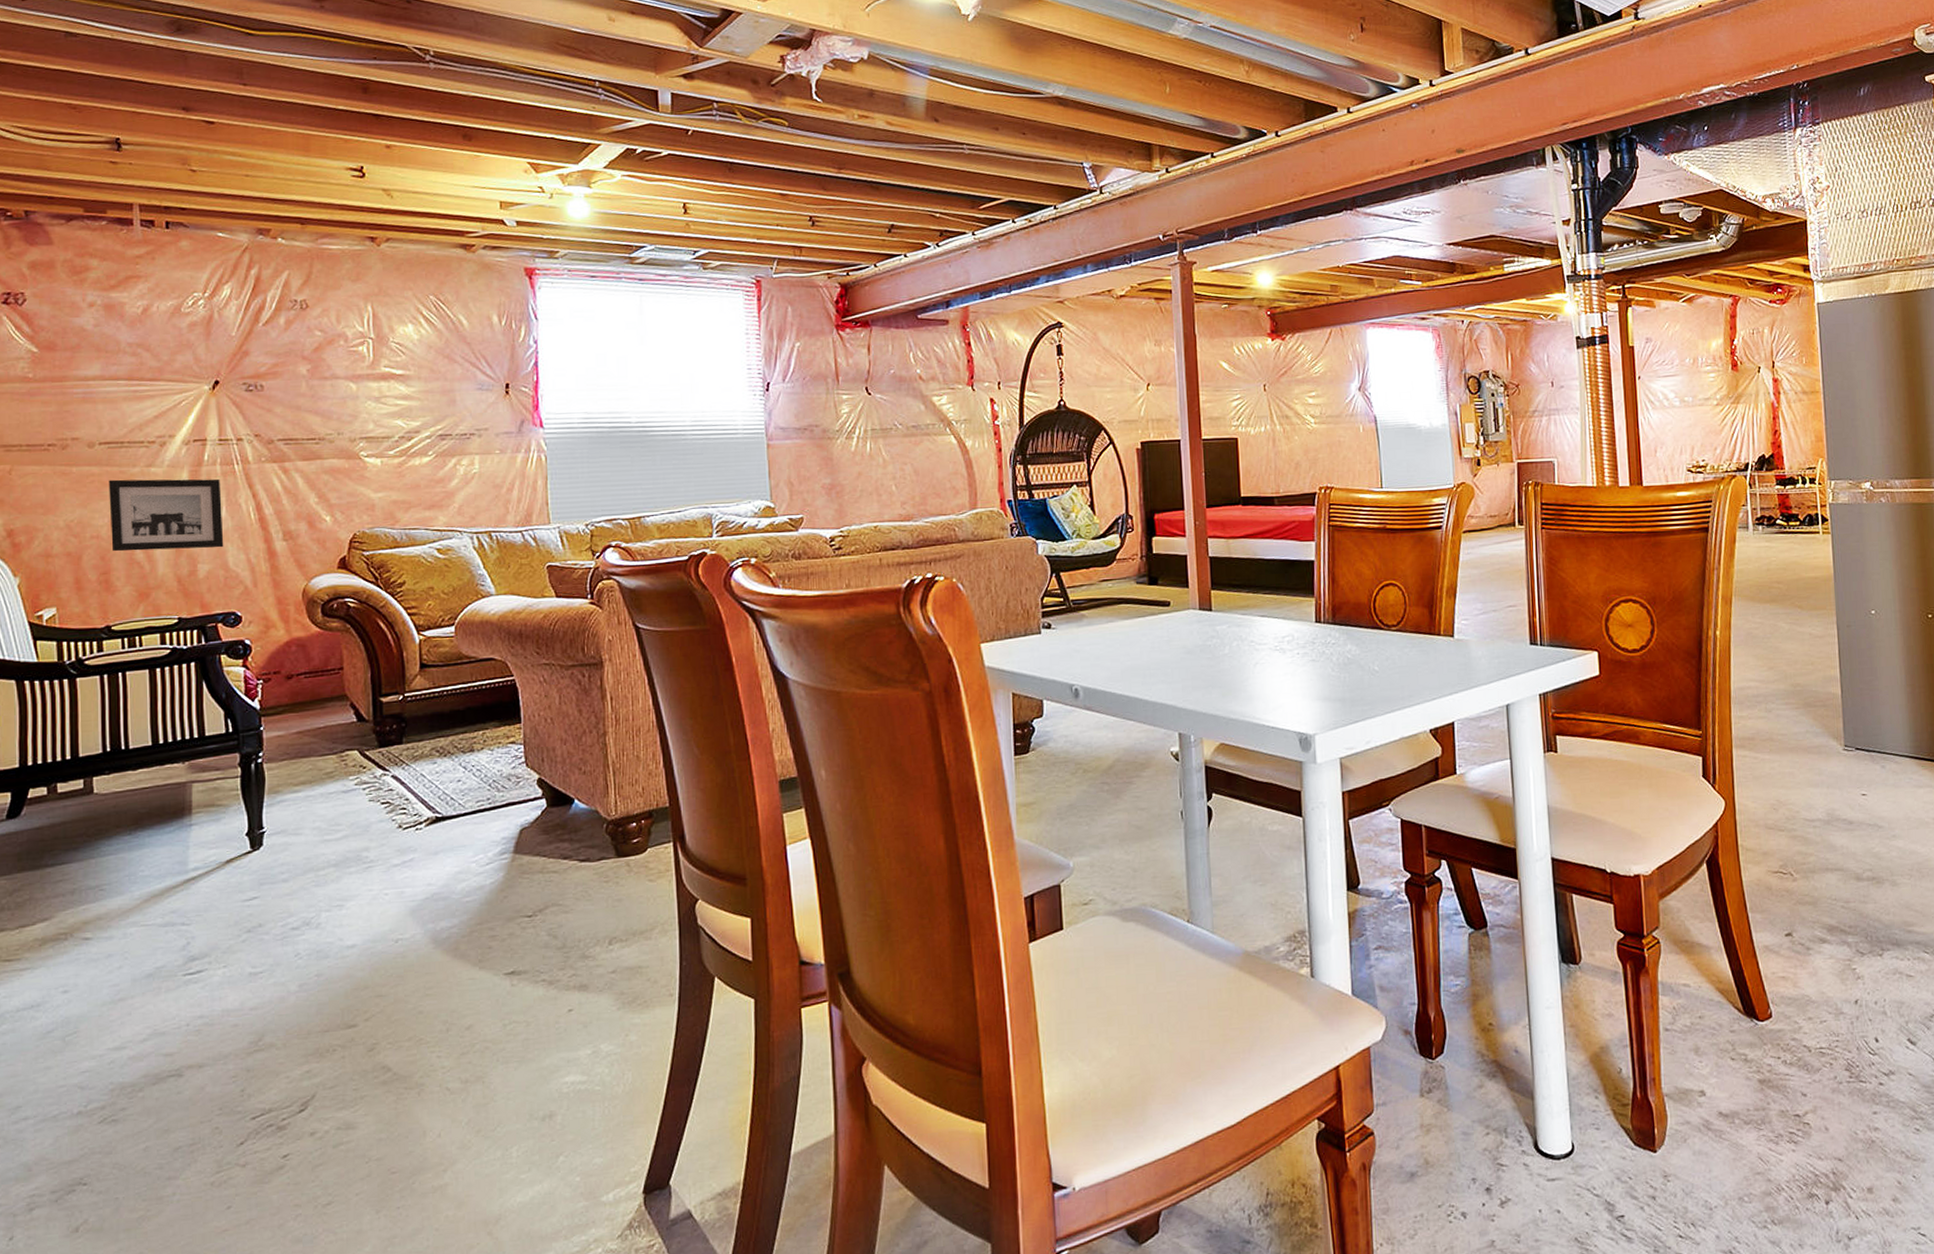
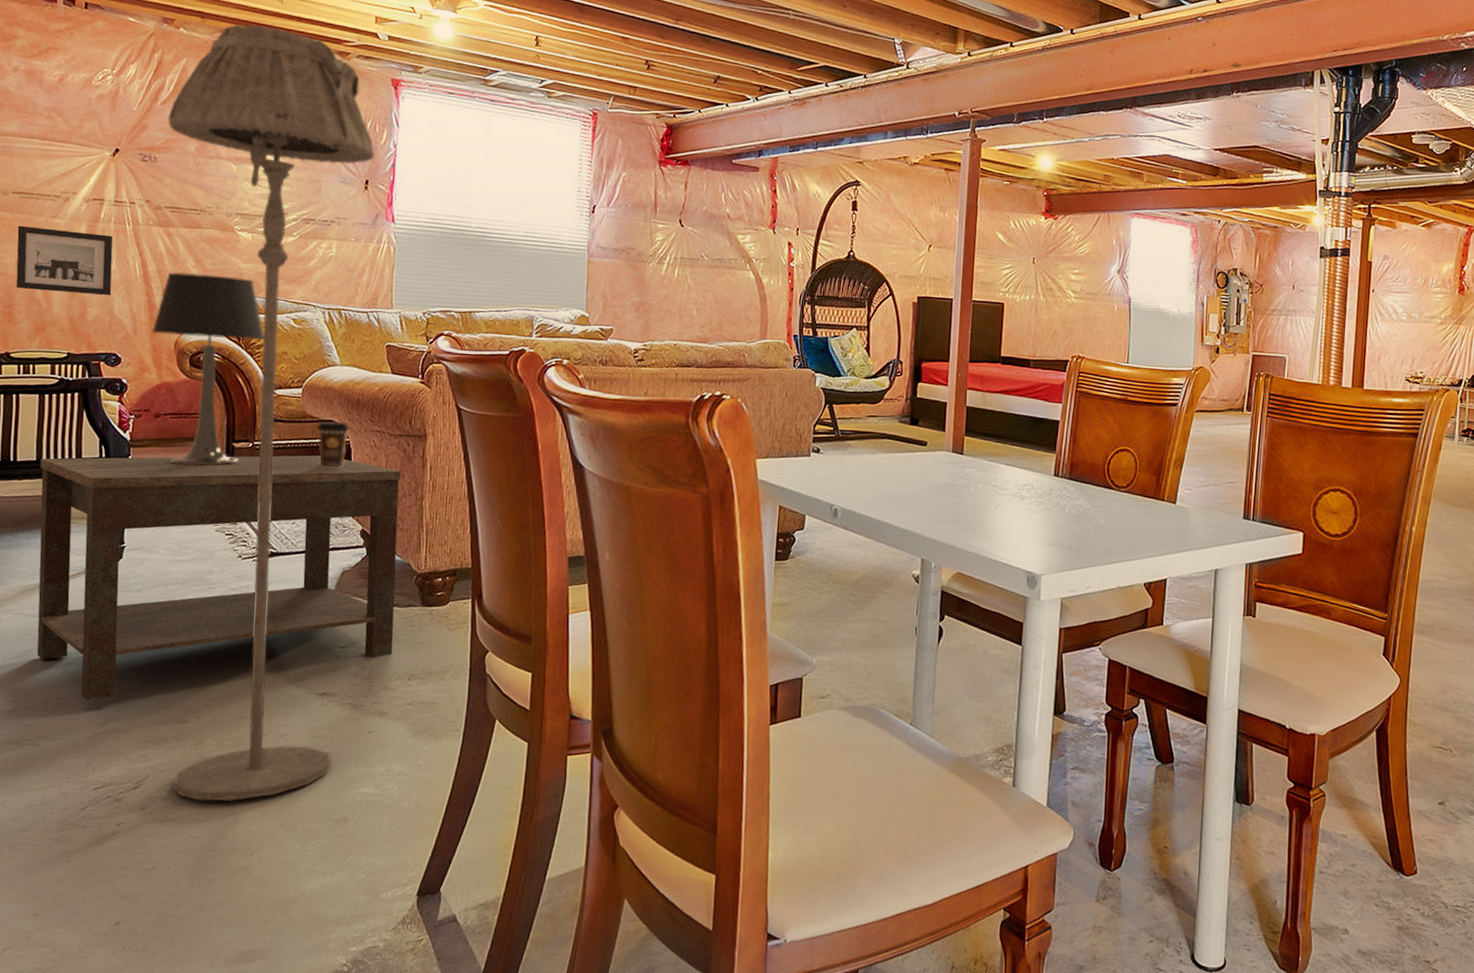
side table: none [157,700,588,1016] -> present [37,455,401,701]
floor lamp: none [272,225,529,1117] -> present [168,23,375,802]
table lamp: none [274,509,405,730] -> present [151,272,264,466]
coffee cup: none [476,659,514,713] -> present [317,421,350,468]

